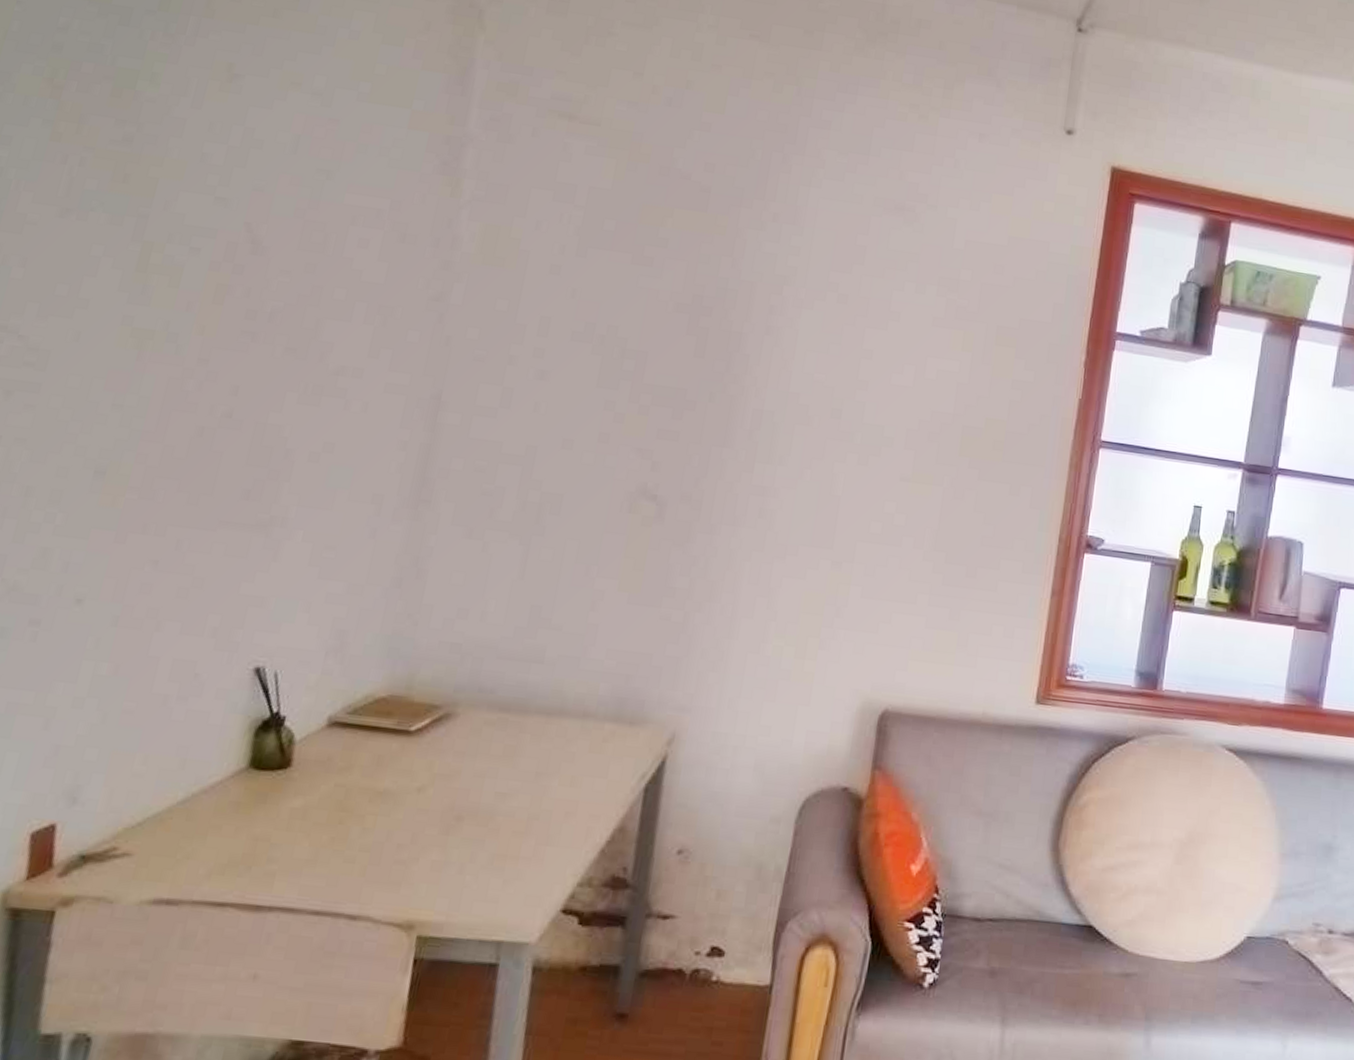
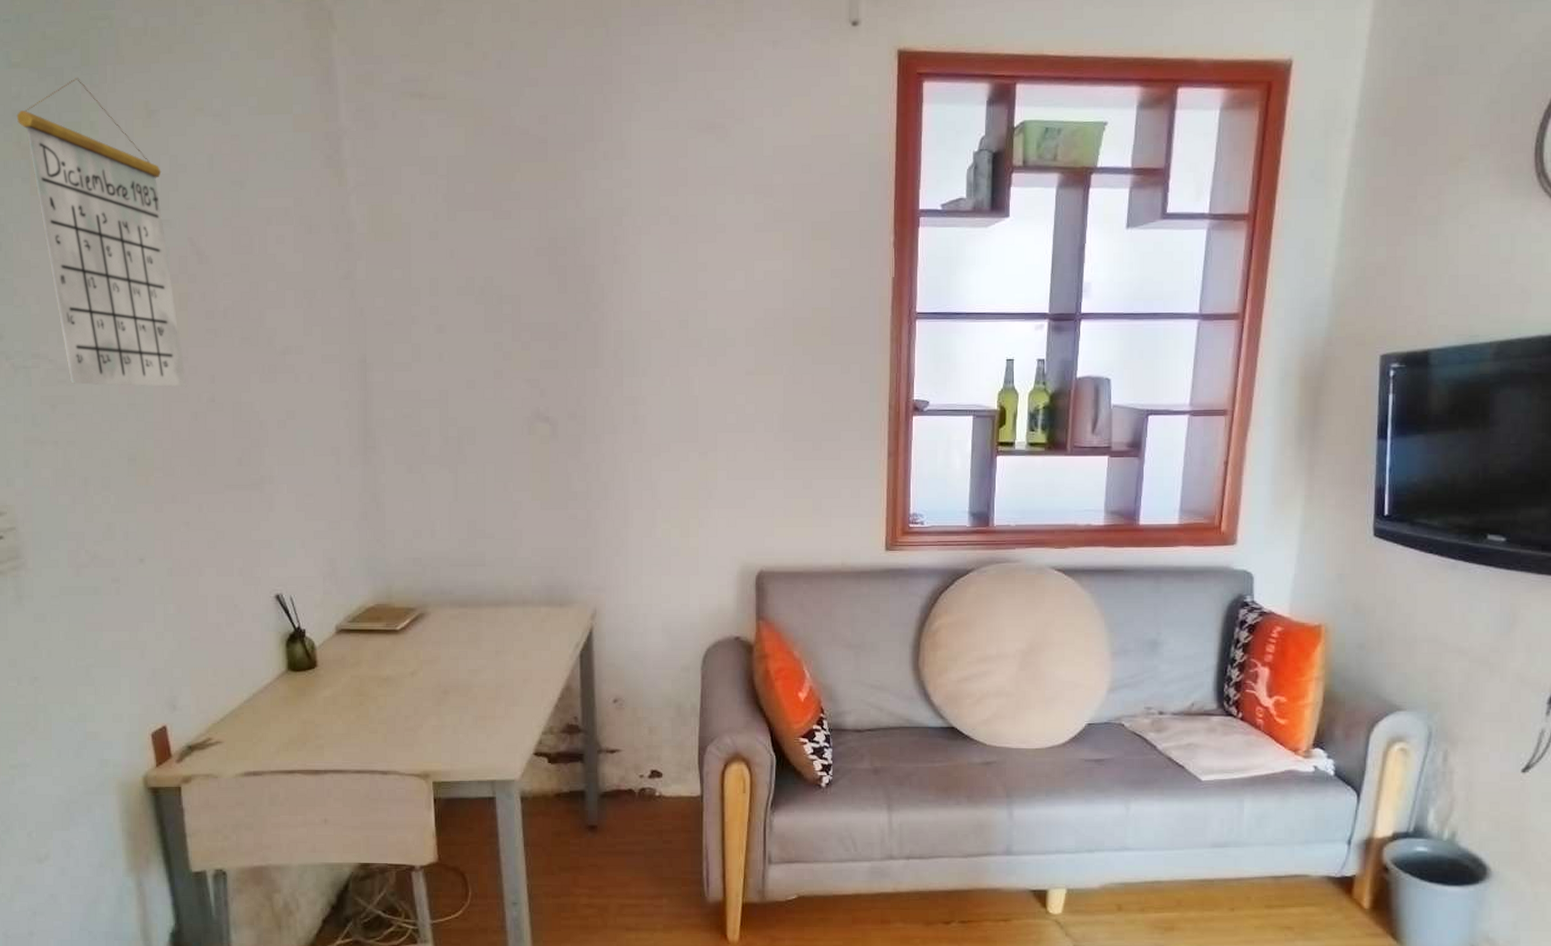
calendar: none [41,22,230,396] -> present [16,78,187,388]

